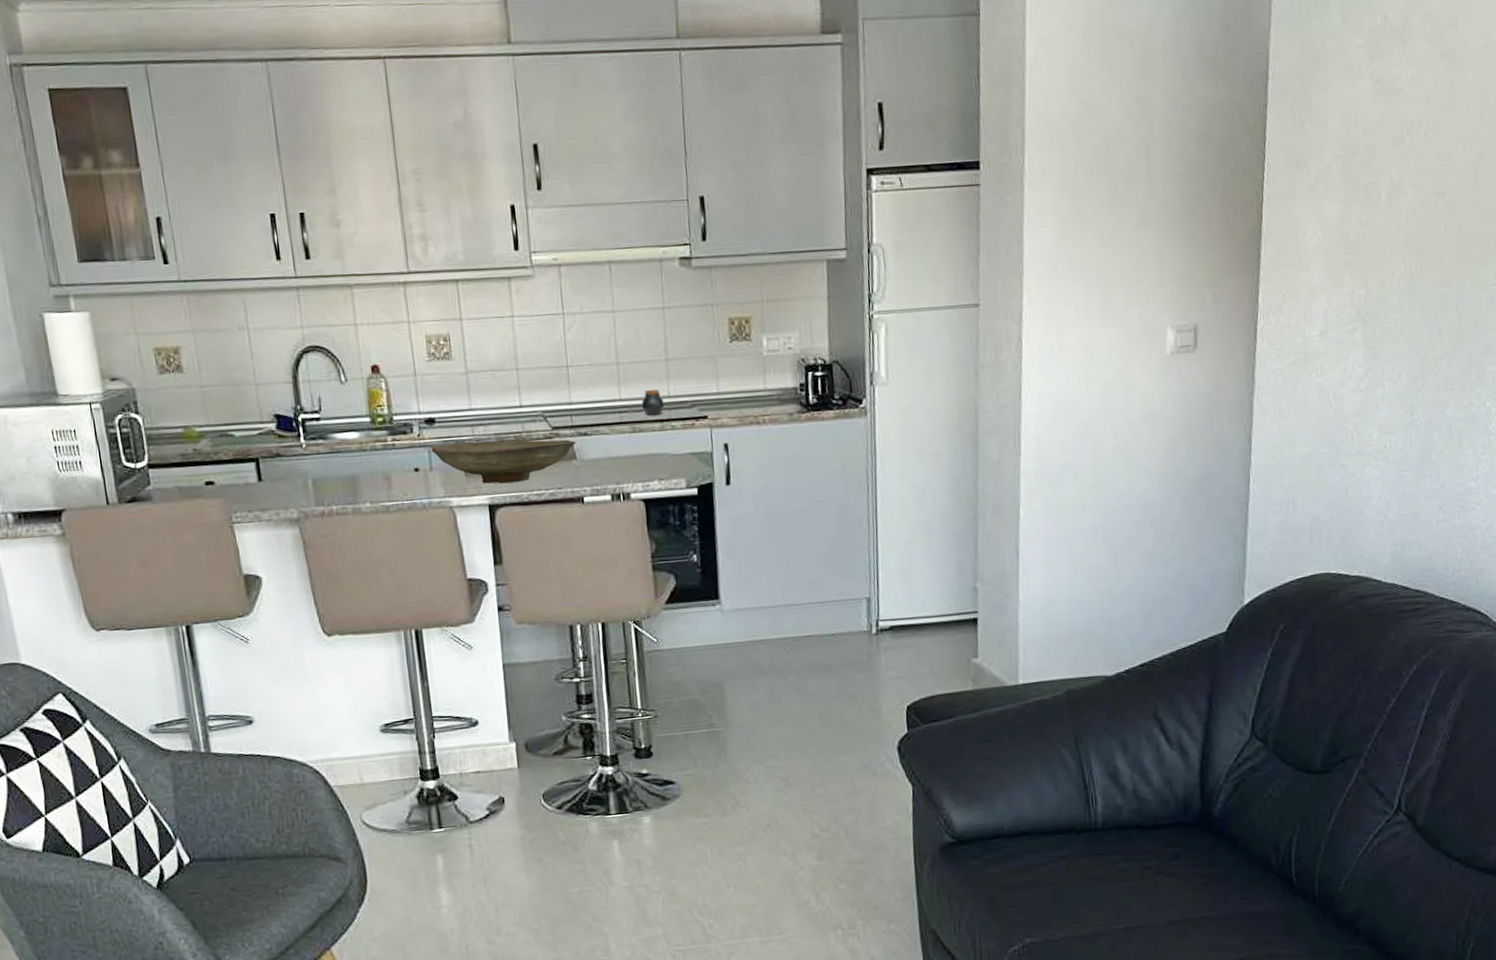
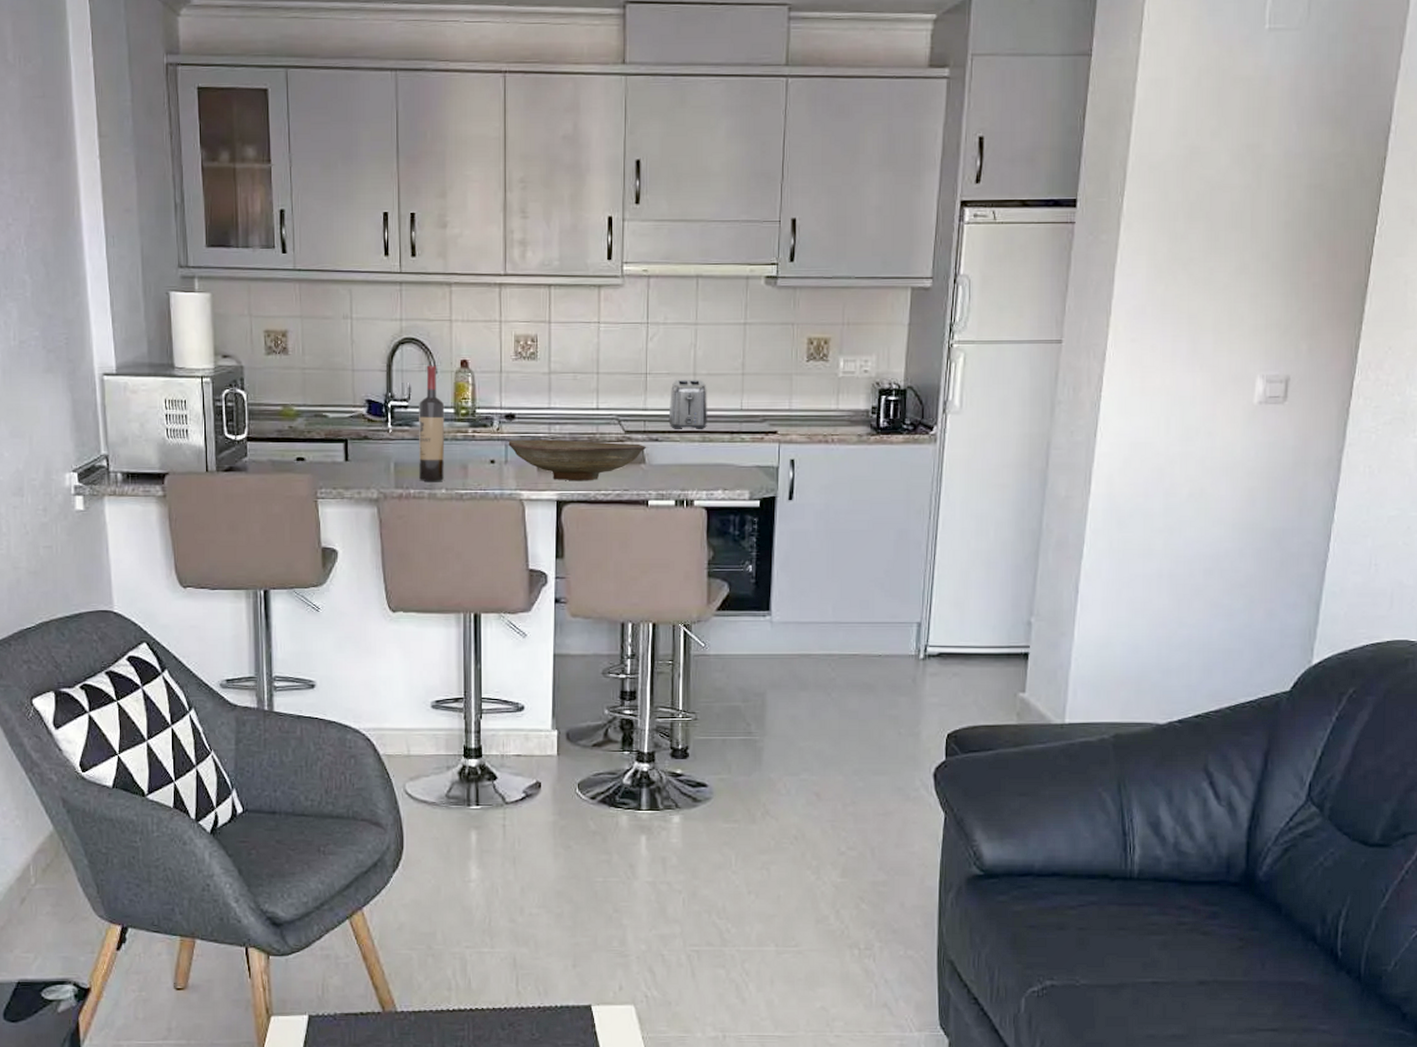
wine bottle: none [331,372,367,496] -> present [418,365,445,481]
toaster: none [594,368,636,422] -> present [668,379,707,430]
jar: present [641,389,665,417] -> none [713,401,736,428]

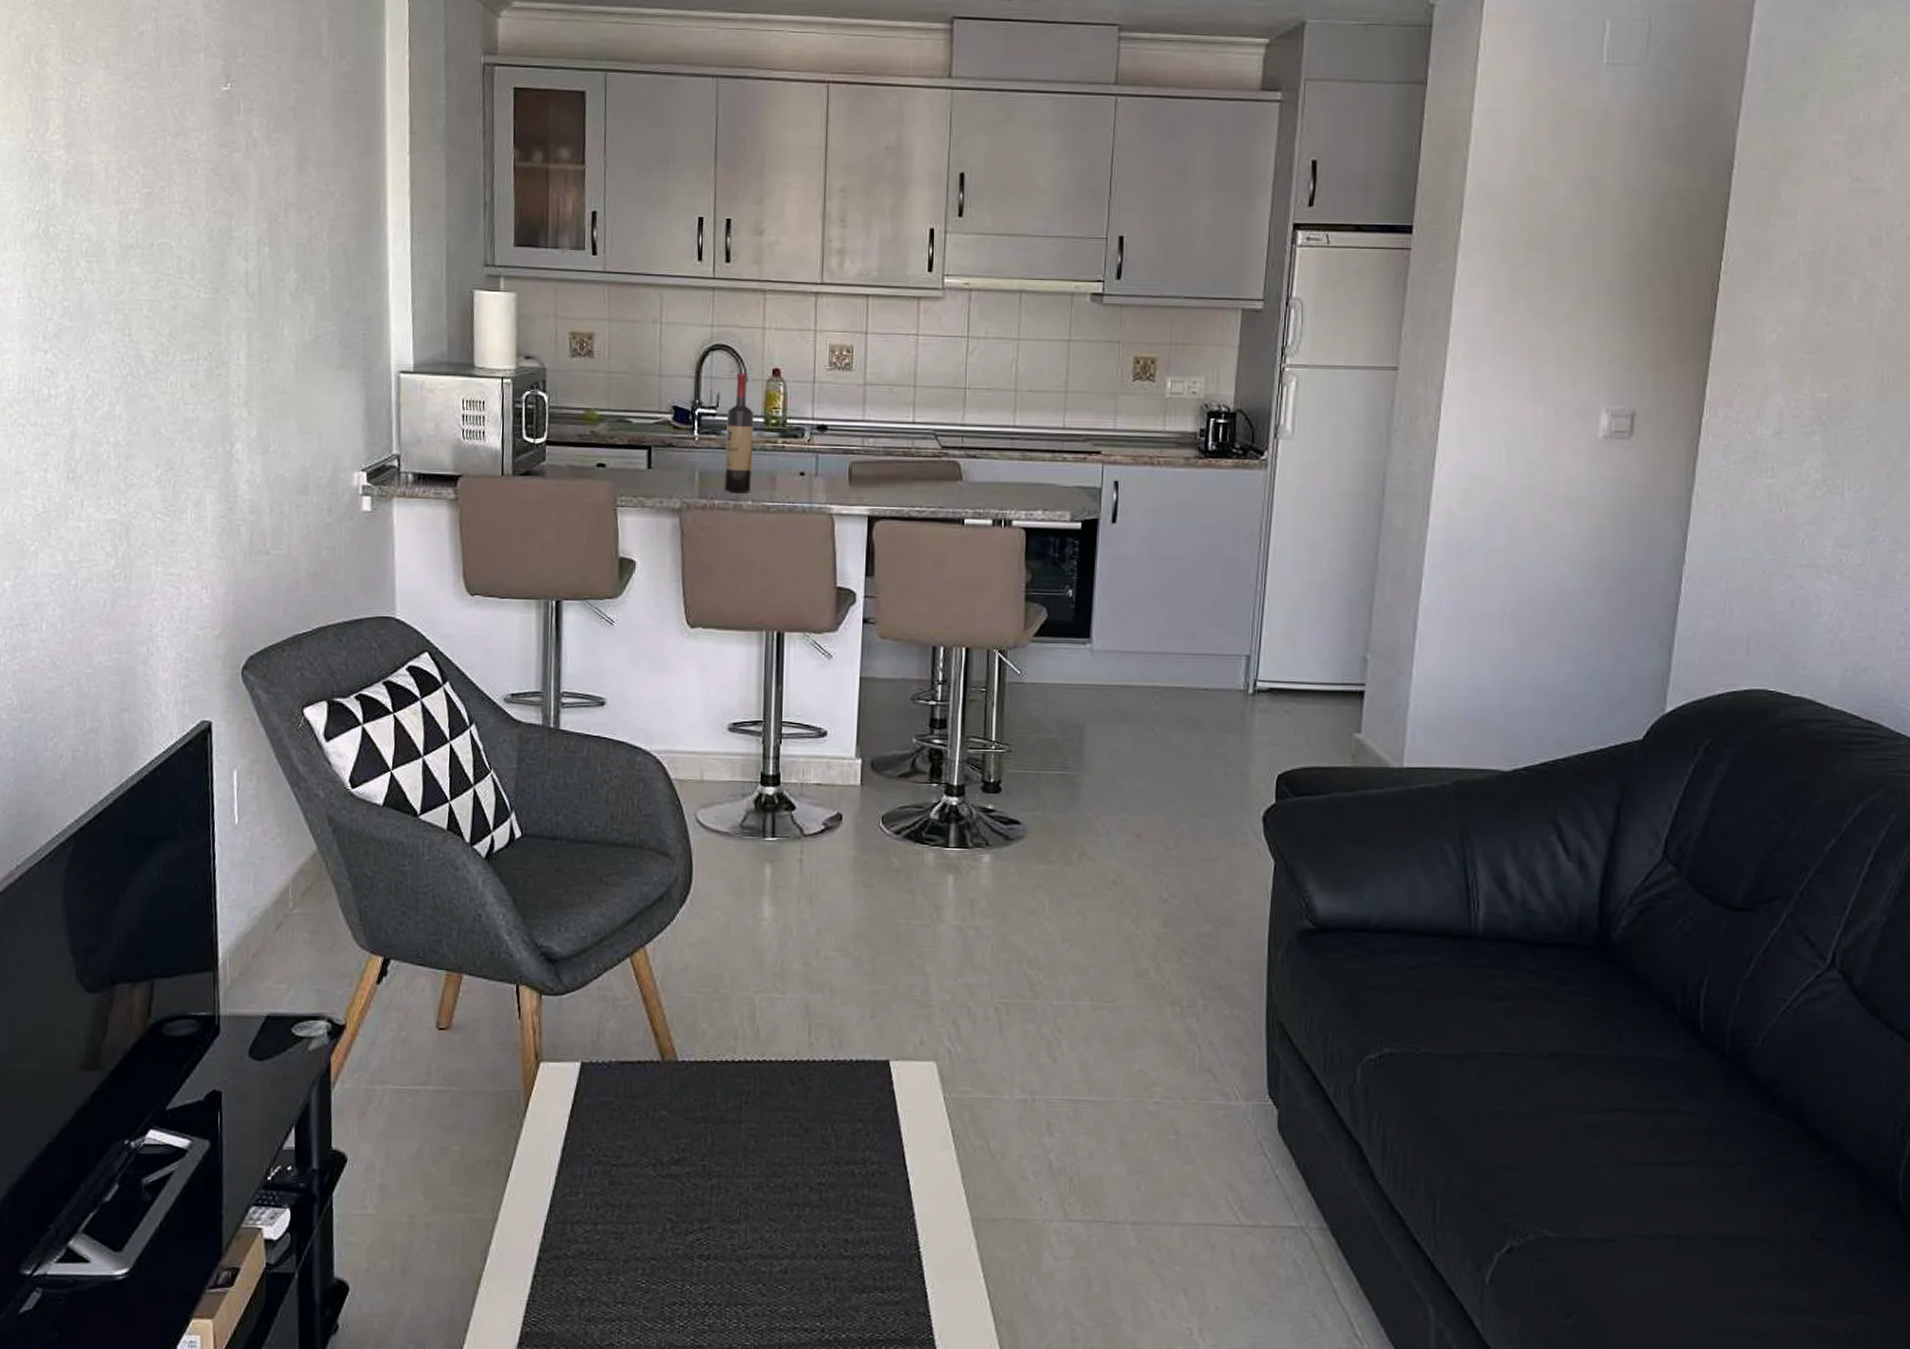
decorative bowl: present [508,439,646,481] -> none [819,451,963,497]
toaster: present [668,379,707,430] -> none [987,395,1029,448]

